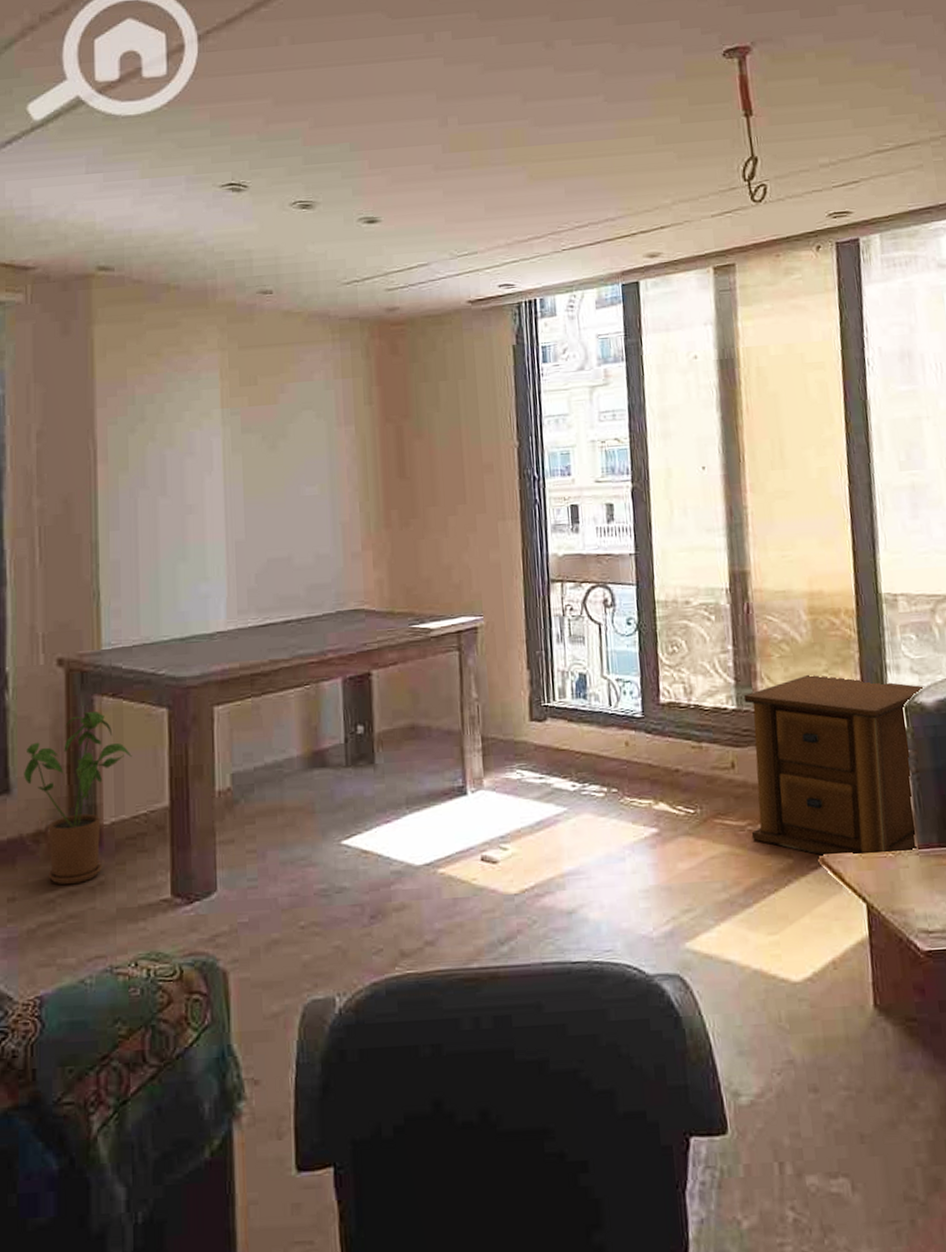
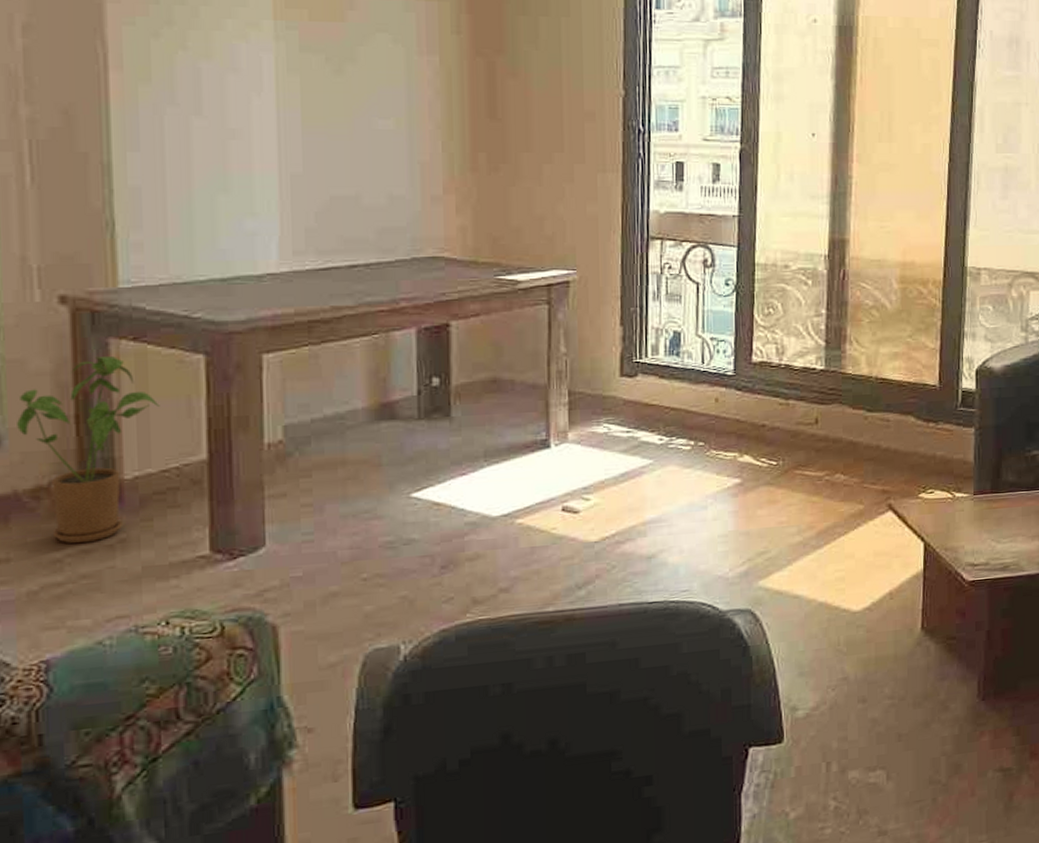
side table: present [743,674,925,857] -> none [828,339,996,503]

